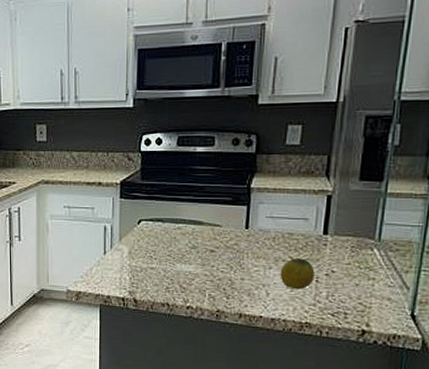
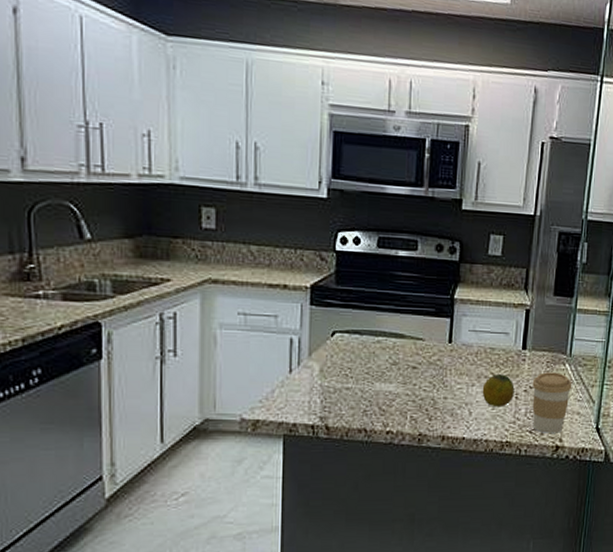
coffee cup: none [334,257,382,318] -> present [532,372,572,433]

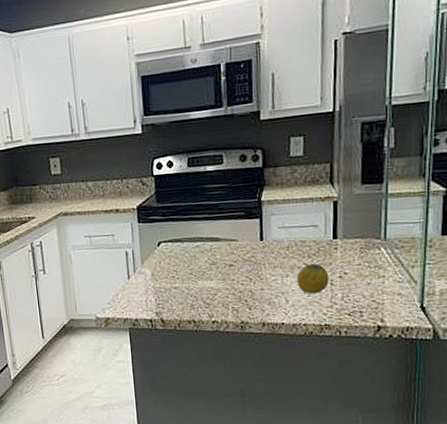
coffee cup: present [532,372,572,433] -> none [346,257,390,315]

